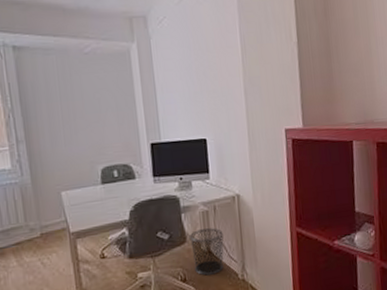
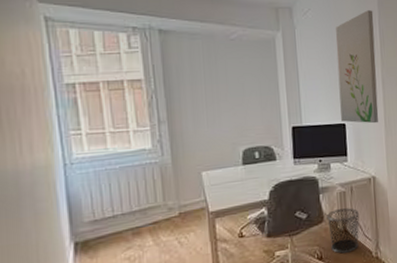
wall art: none [193,15,242,138] -> present [336,10,379,124]

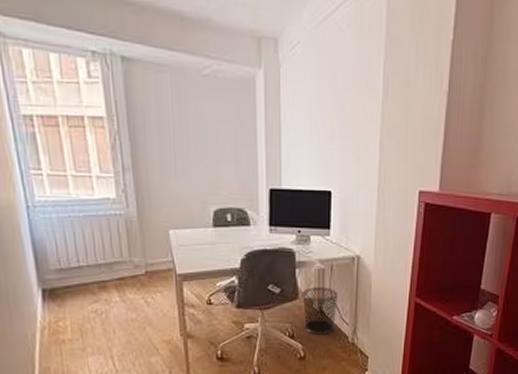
wall art: present [336,10,379,124] -> none [327,48,378,194]

